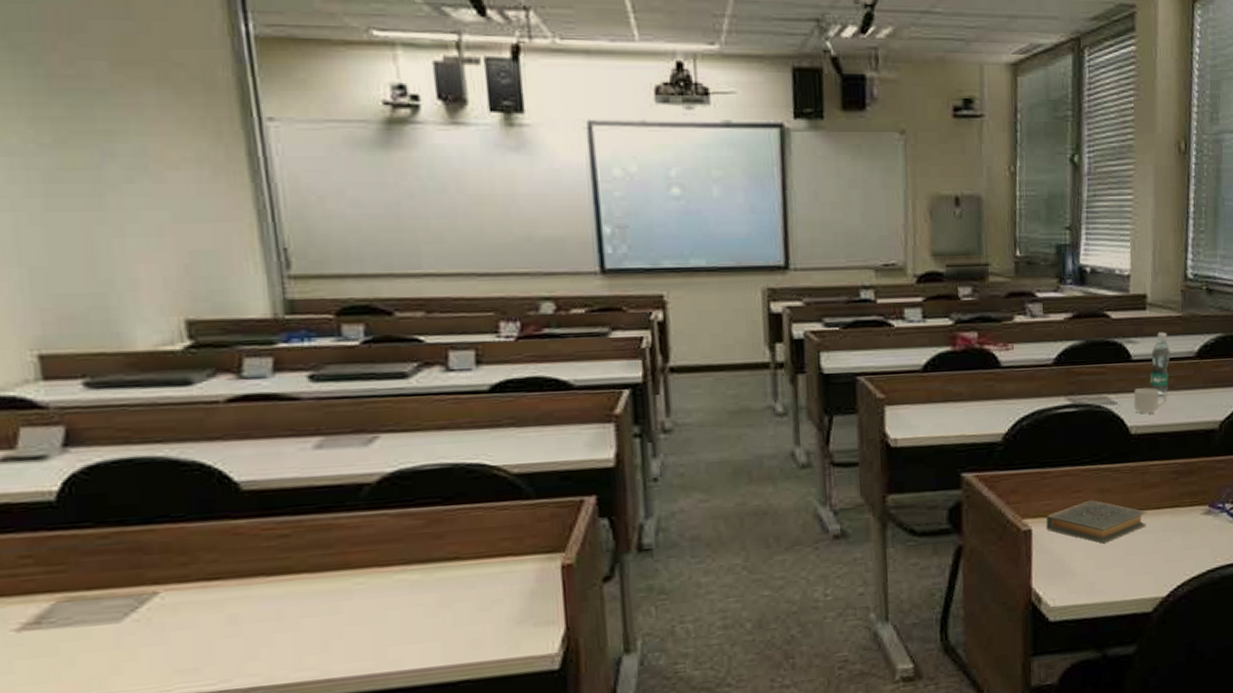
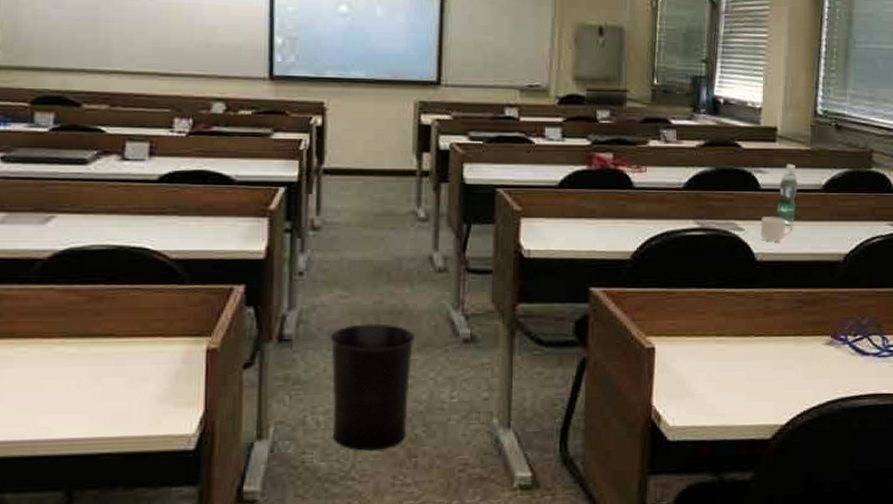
waste bin: none [691,525,784,656] -> present [328,323,416,451]
hardback book: present [1046,500,1147,544] -> none [669,322,769,367]

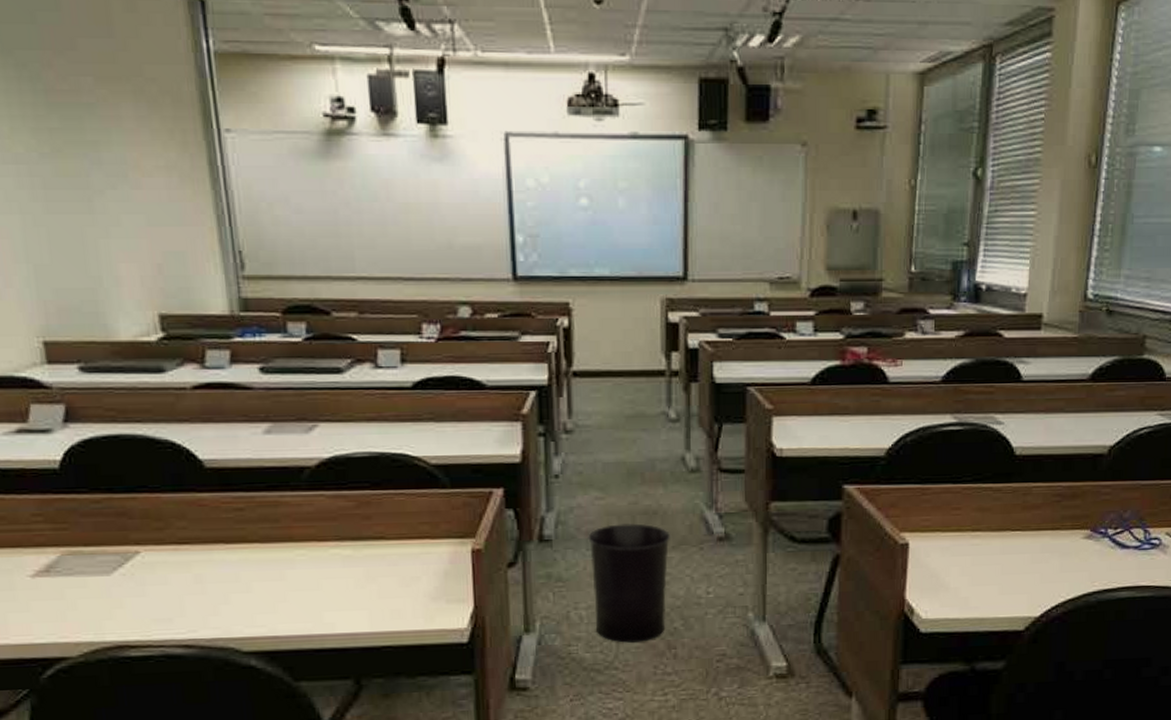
mug: present [760,217,793,241] -> none [1020,409,1056,434]
bottle: present [777,164,798,223] -> none [1039,353,1063,416]

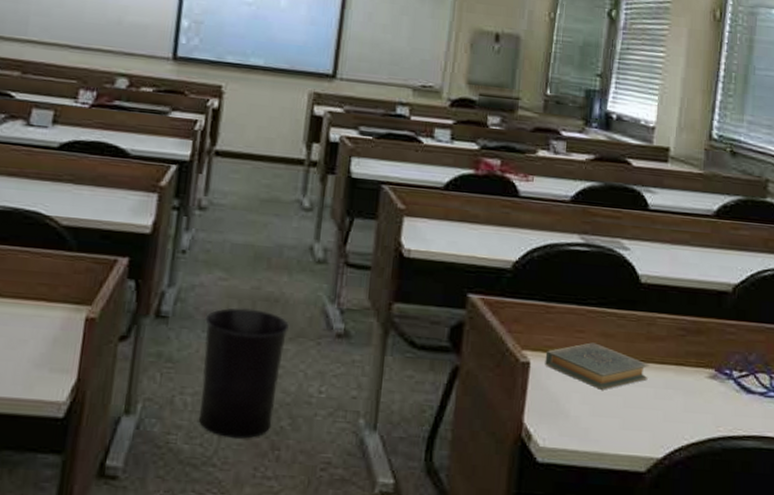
hardback book: none [923,518,1026,561] -> present [545,342,650,390]

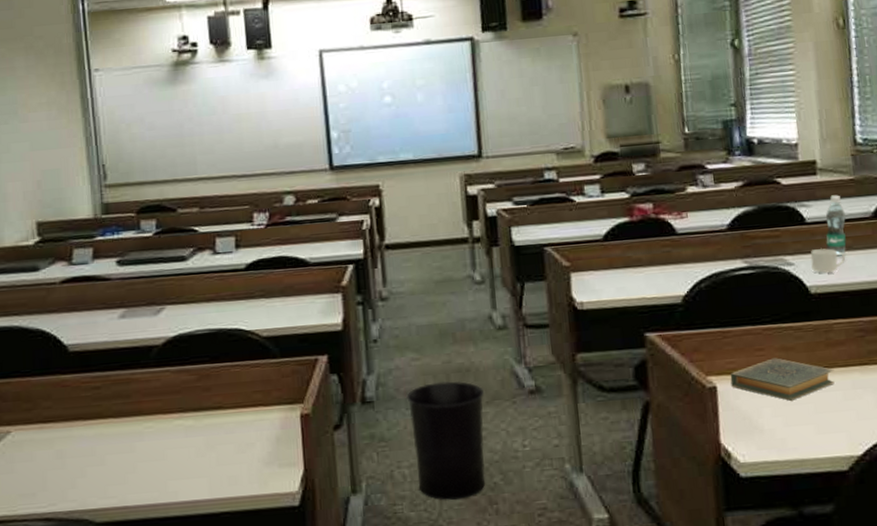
mug: none [646,238,682,265] -> present [810,248,846,273]
bottle: none [665,186,688,247] -> present [825,195,847,254]

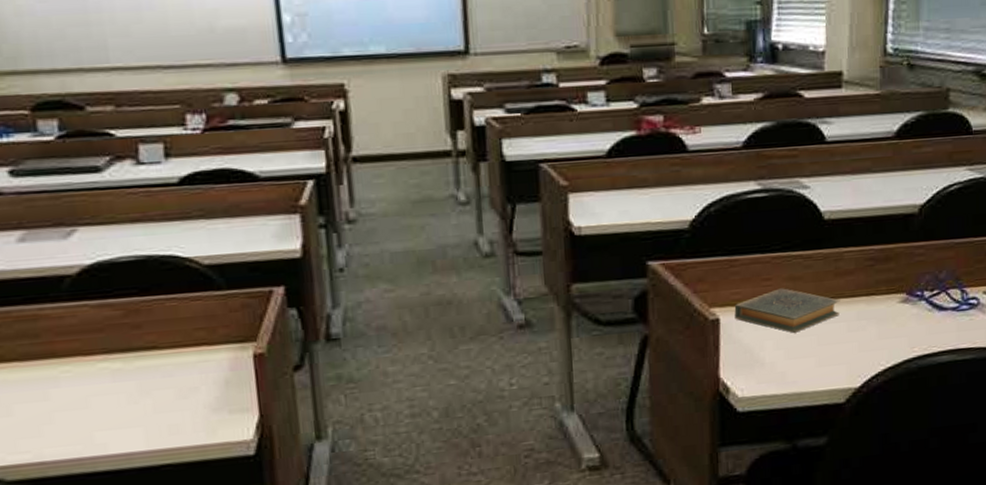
waste bin: present [405,381,486,500] -> none [377,315,468,444]
mug: present [810,248,846,273] -> none [827,170,863,197]
bottle: present [825,195,847,254] -> none [845,111,867,177]

